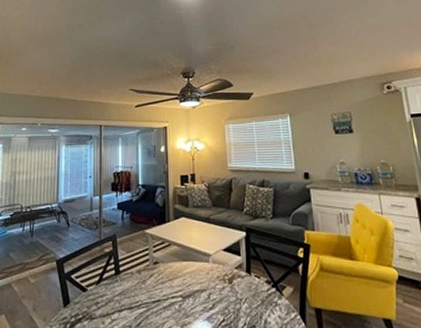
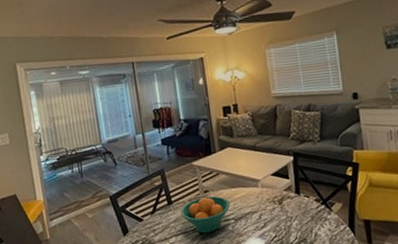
fruit bowl: none [127,269,180,311] -> present [180,196,231,233]

